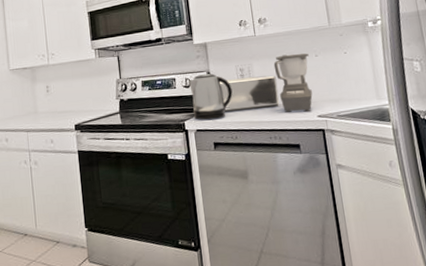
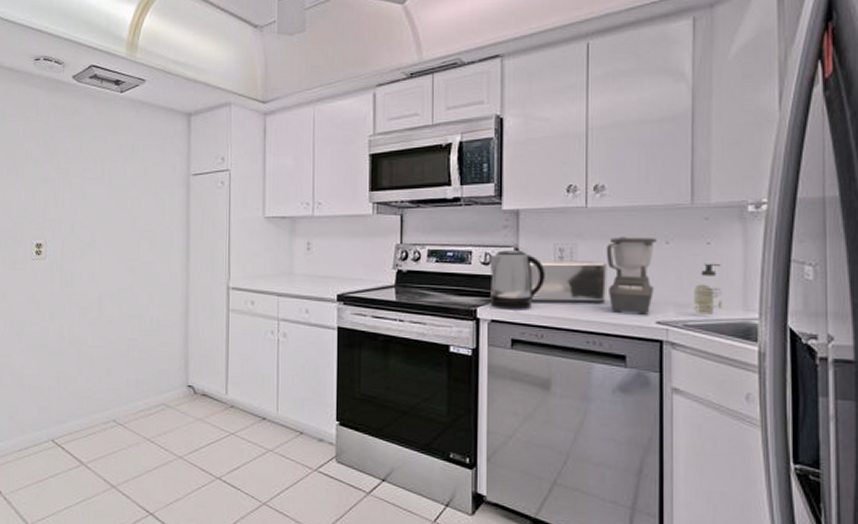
soap dispenser: none [340,67,362,107] -> present [692,263,722,315]

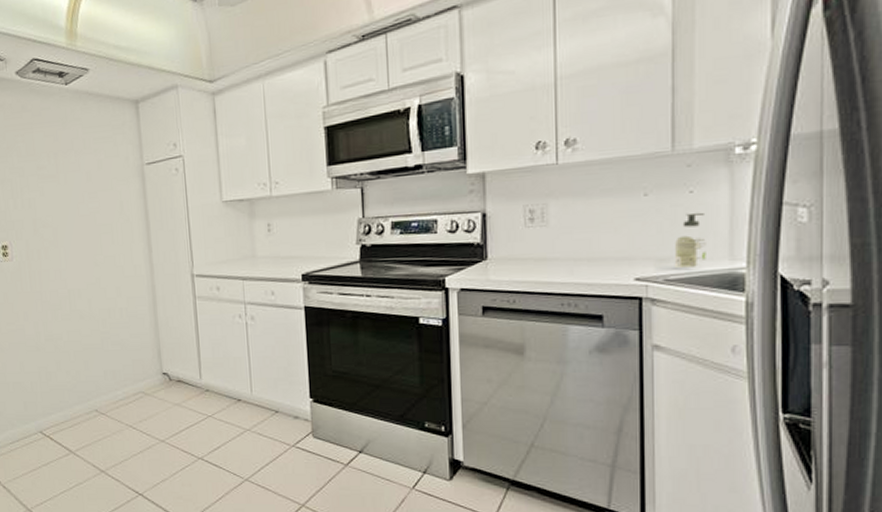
kettle: present [489,249,545,310] -> none [456,214,516,277]
toaster: present [530,260,607,305] -> none [499,219,582,269]
blender: present [606,236,657,316] -> none [579,191,634,274]

